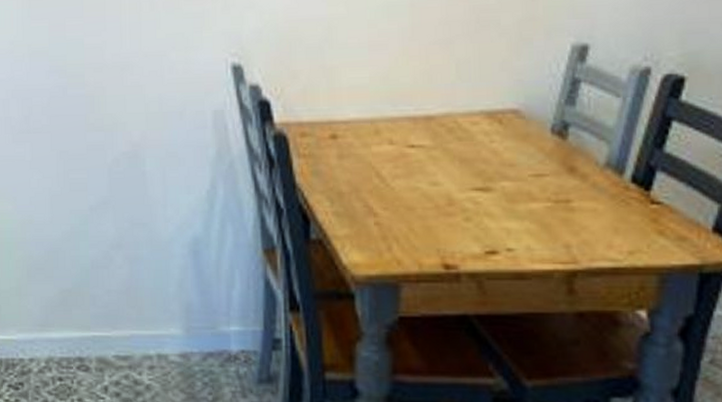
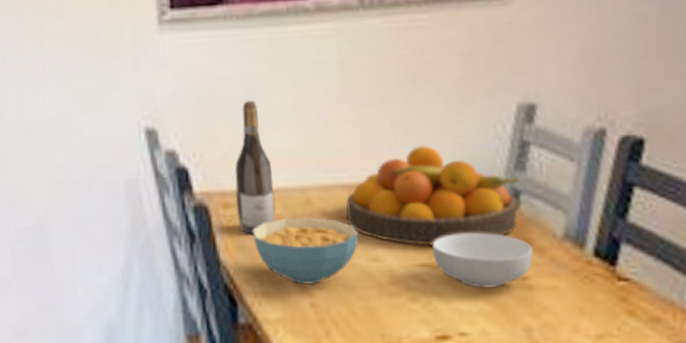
wine bottle: none [311,39,347,160] -> present [234,100,276,234]
cereal bowl: none [325,146,421,205] -> present [252,217,359,285]
fruit bowl: none [410,81,570,172] -> present [346,144,520,246]
cereal bowl: none [486,160,577,210] -> present [431,232,533,288]

